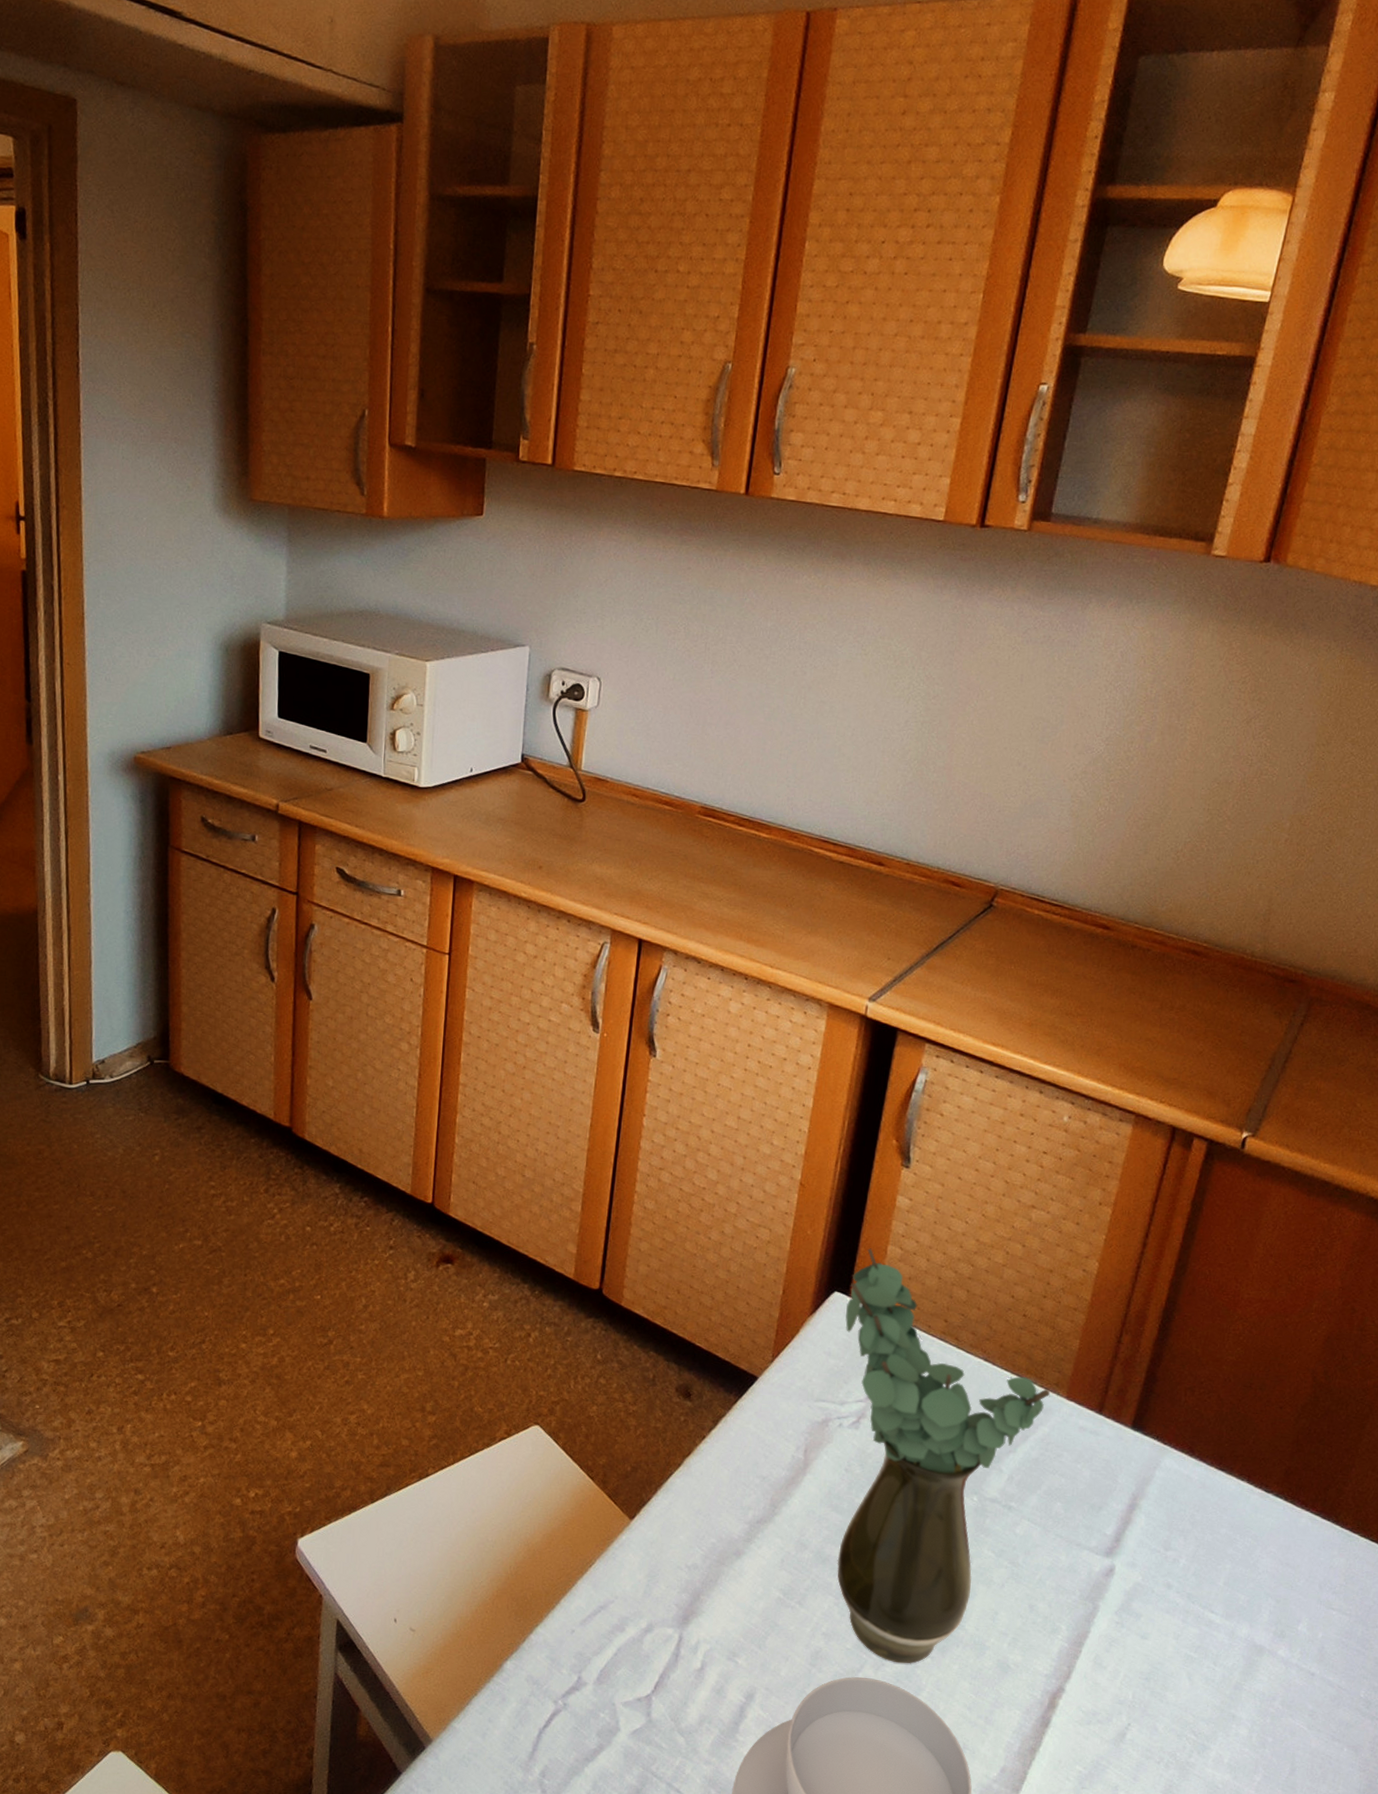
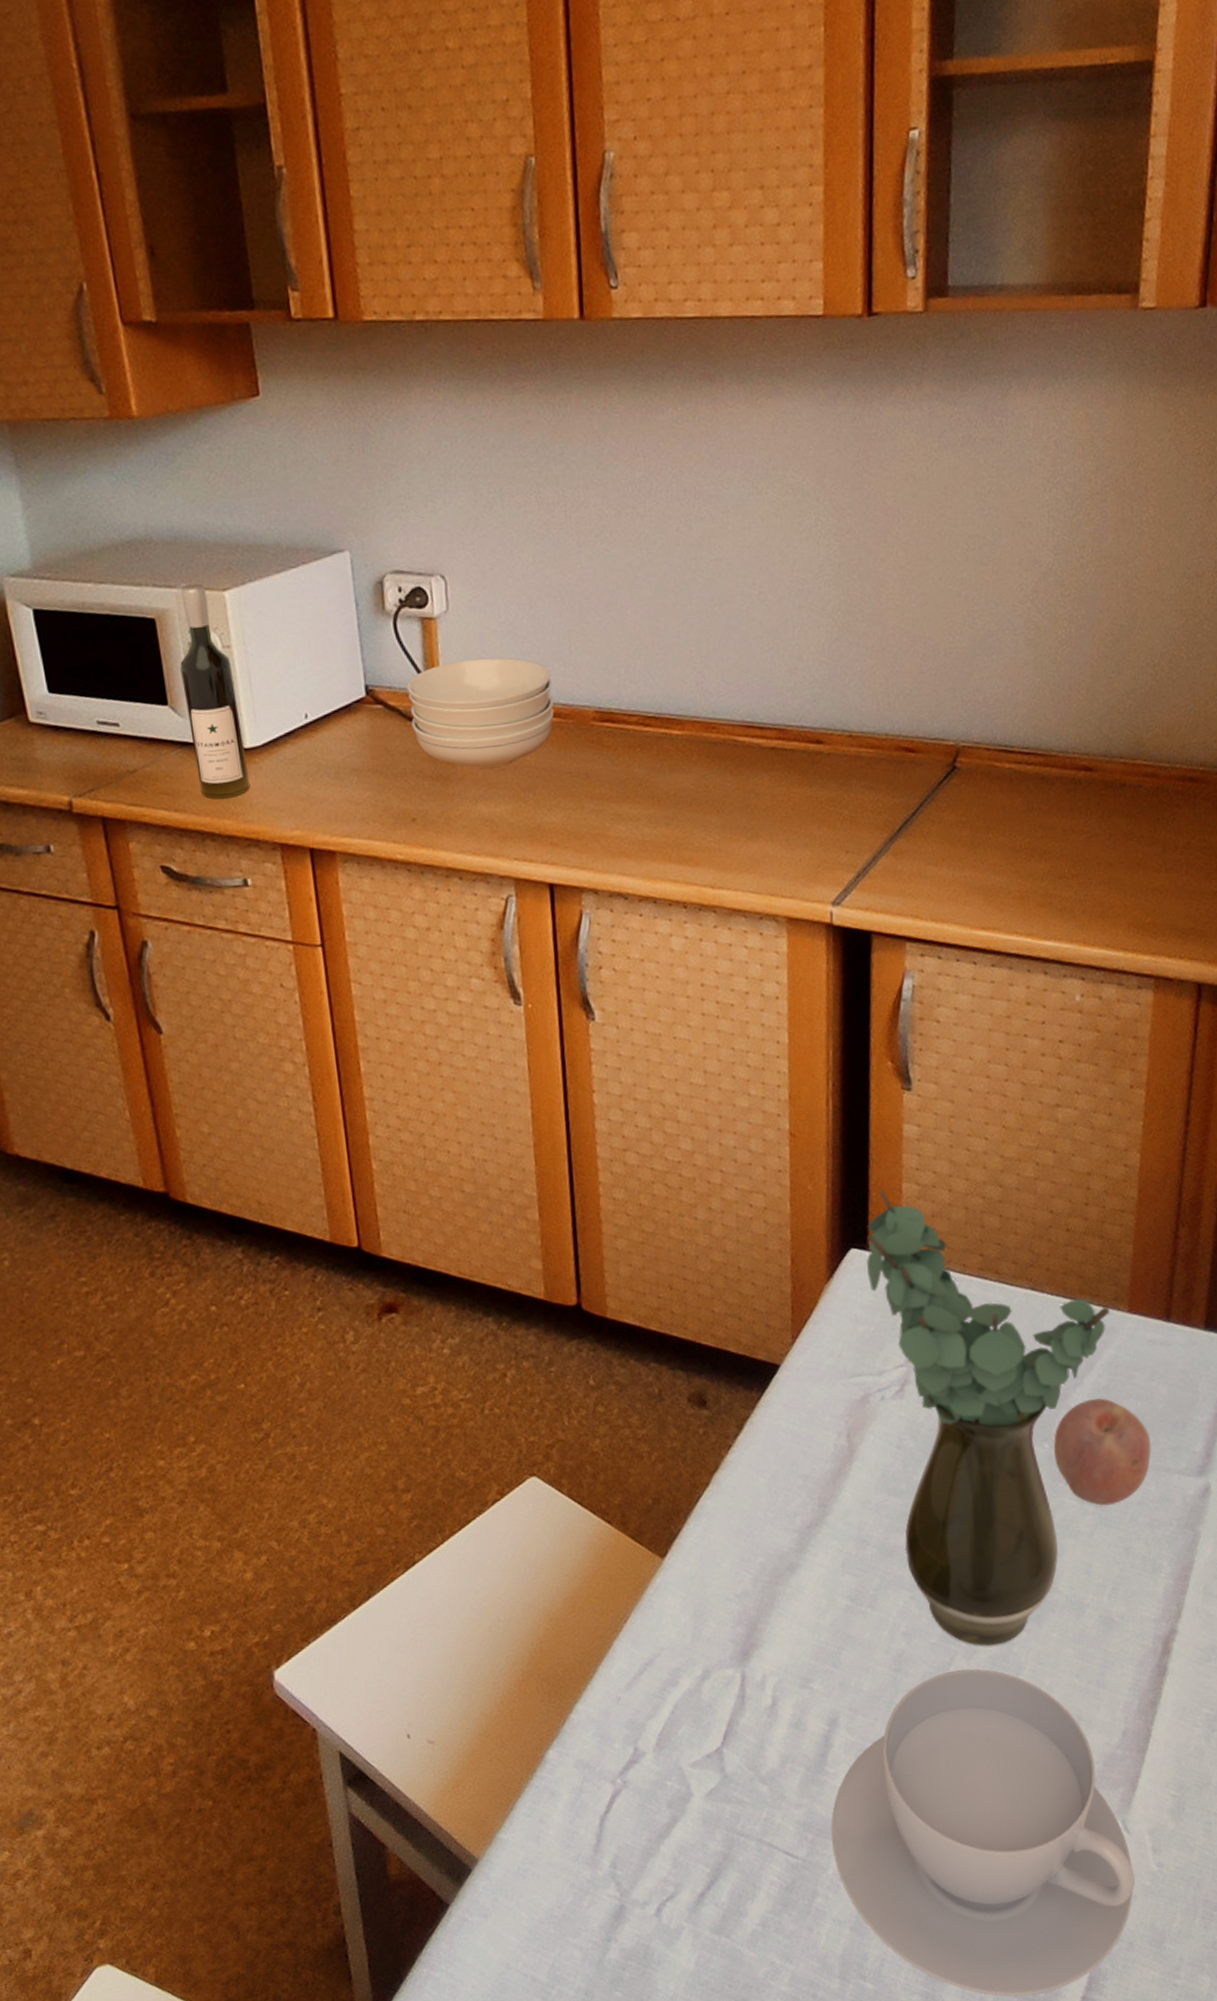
bottle: none [378,652,422,825] -> present [180,583,251,801]
bowl: none [552,747,672,838] -> present [407,657,554,769]
fruit: none [981,1466,1069,1564] -> present [1054,1398,1152,1506]

